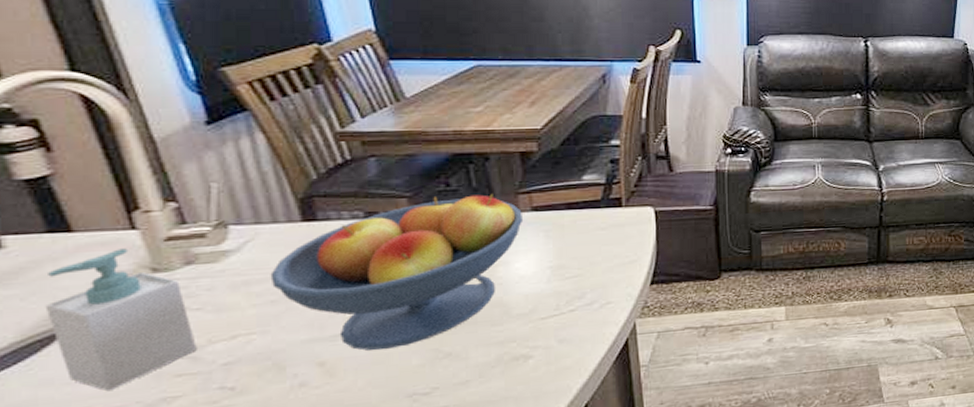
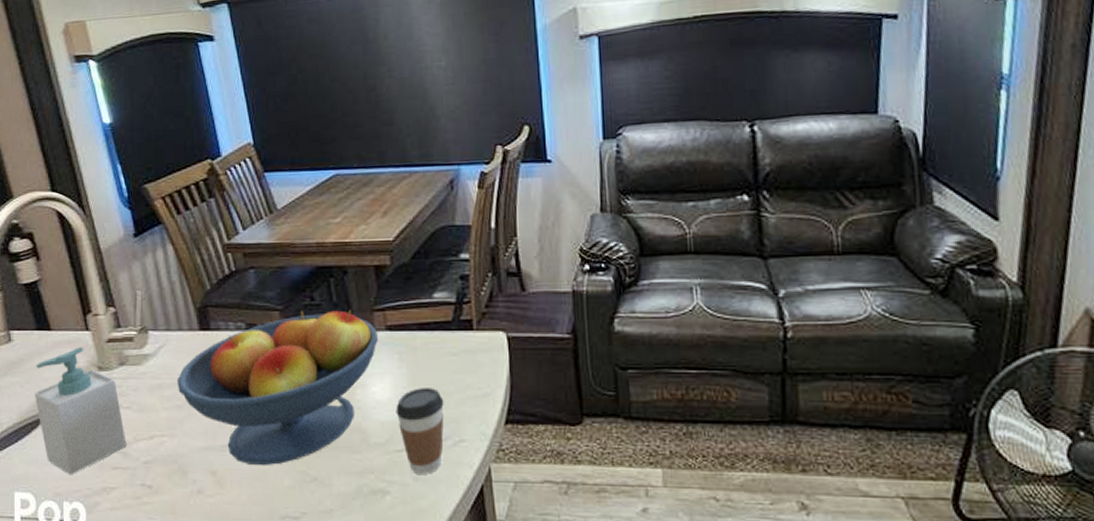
coffee cup: none [541,259,591,337] -> present [396,388,444,474]

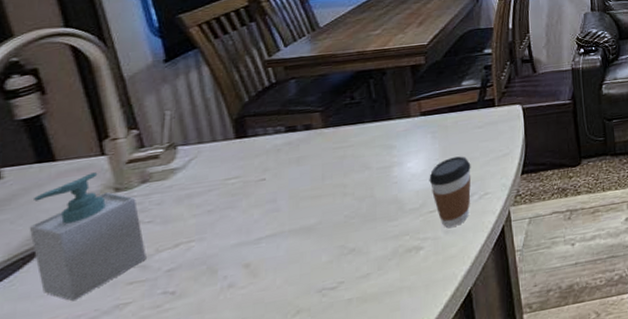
fruit bowl: present [177,310,379,466] -> none [208,103,414,251]

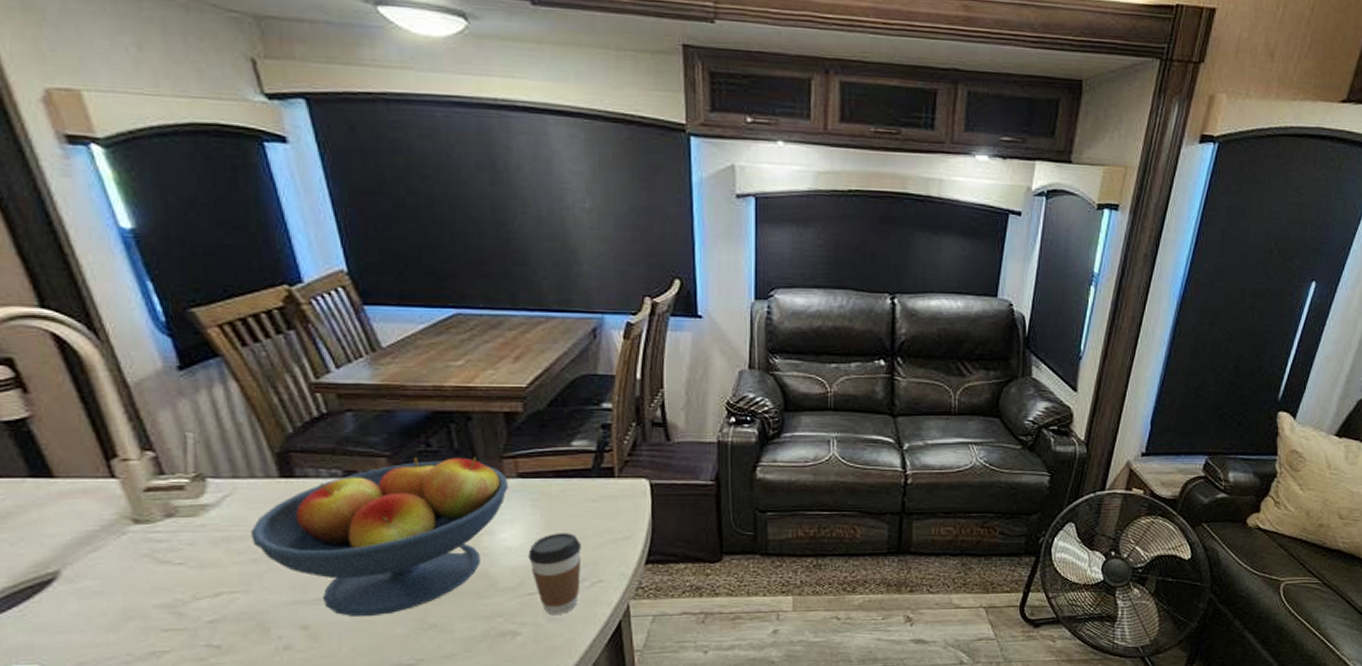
soap bottle: present [29,172,146,302] -> none [33,497,182,642]
fruit bowl: none [208,103,414,251] -> present [250,457,509,617]

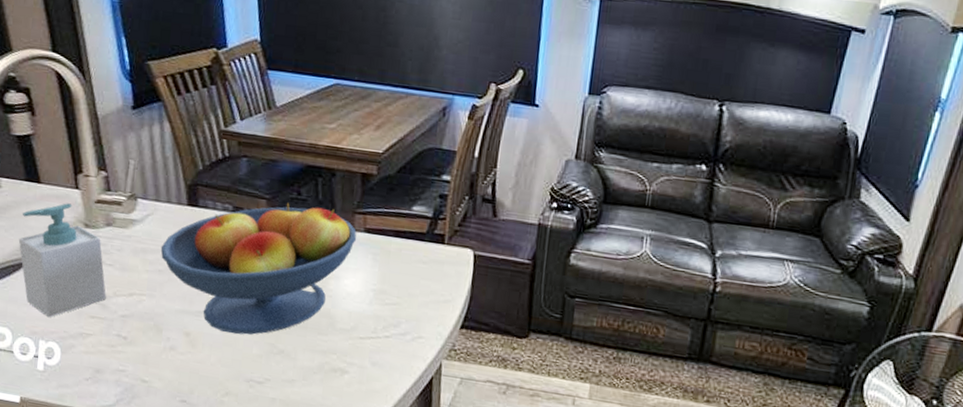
soap bottle: none [33,497,182,642] -> present [18,203,106,318]
coffee cup: present [528,533,582,614] -> none [363,286,409,362]

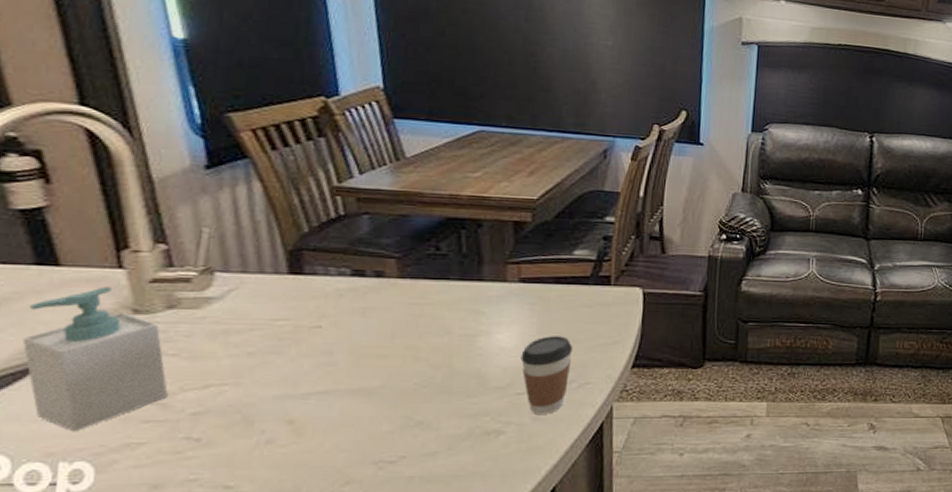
fruit bowl: present [160,203,357,335] -> none [250,260,510,413]
coffee cup: none [363,286,409,362] -> present [520,336,573,414]

